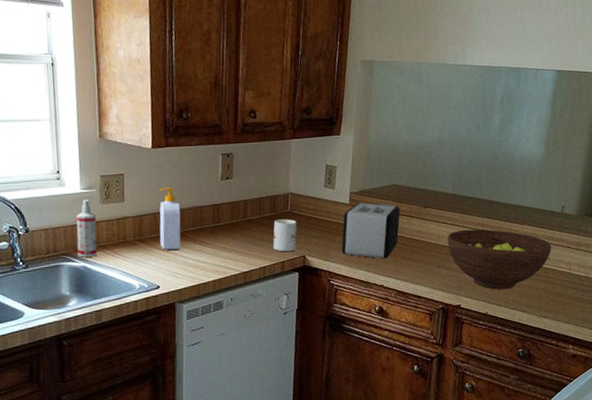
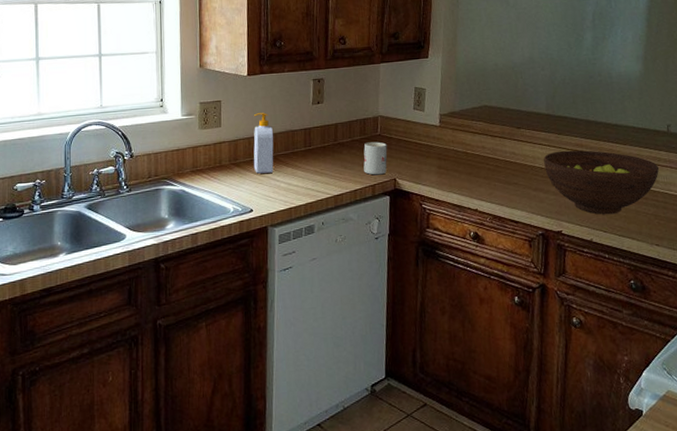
spray bottle: present [76,199,98,257] -> none [176,125,195,181]
toaster: present [342,203,400,259] -> none [433,124,492,182]

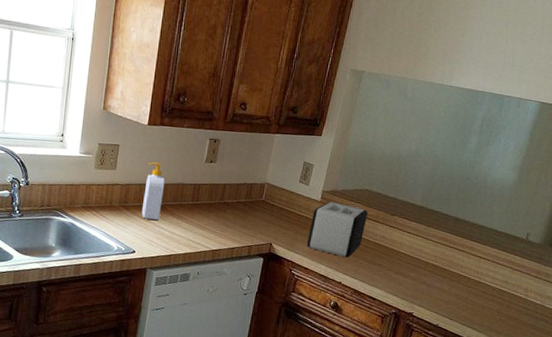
mug: present [363,141,387,175] -> none [244,206,269,238]
toaster: none [433,124,492,182] -> present [307,202,368,258]
fruit bowl: present [543,150,659,215] -> none [409,241,511,305]

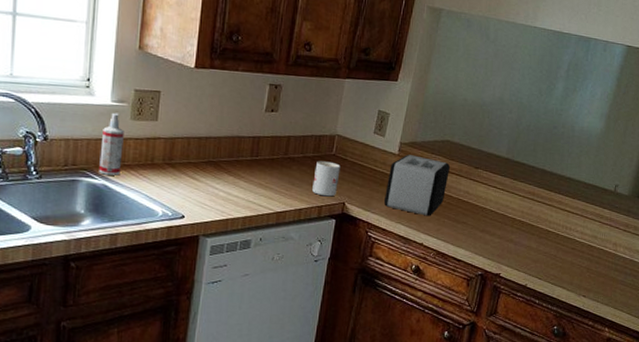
spray bottle: none [68,162,89,215] -> present [99,112,124,176]
soap bottle: present [141,162,165,220] -> none [190,111,218,179]
mug: none [244,206,269,238] -> present [312,161,341,197]

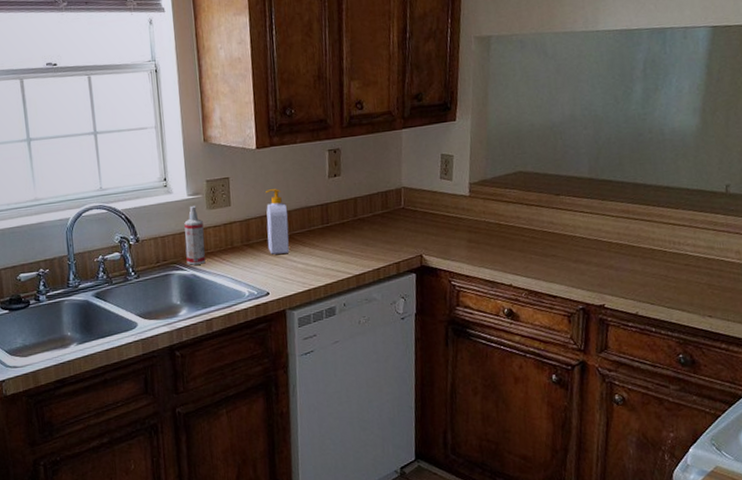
soap bottle: none [190,111,218,179] -> present [266,188,290,255]
mug: present [312,161,341,197] -> none [386,215,412,252]
toaster: present [384,155,450,216] -> none [462,193,528,255]

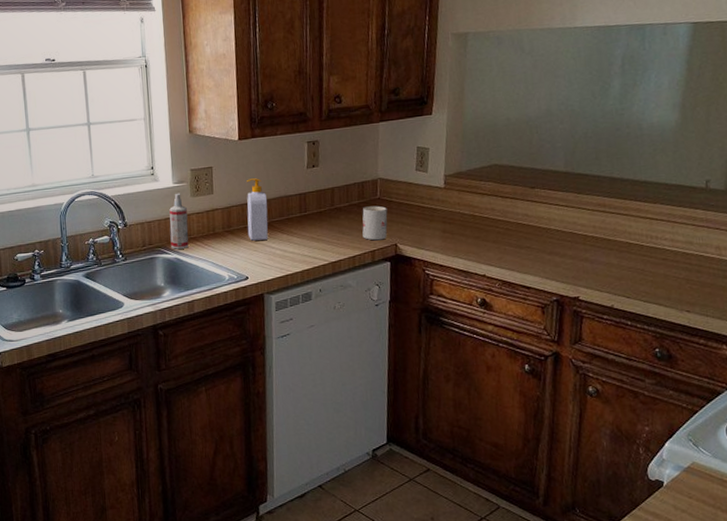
mug: none [386,215,412,252] -> present [362,205,388,241]

